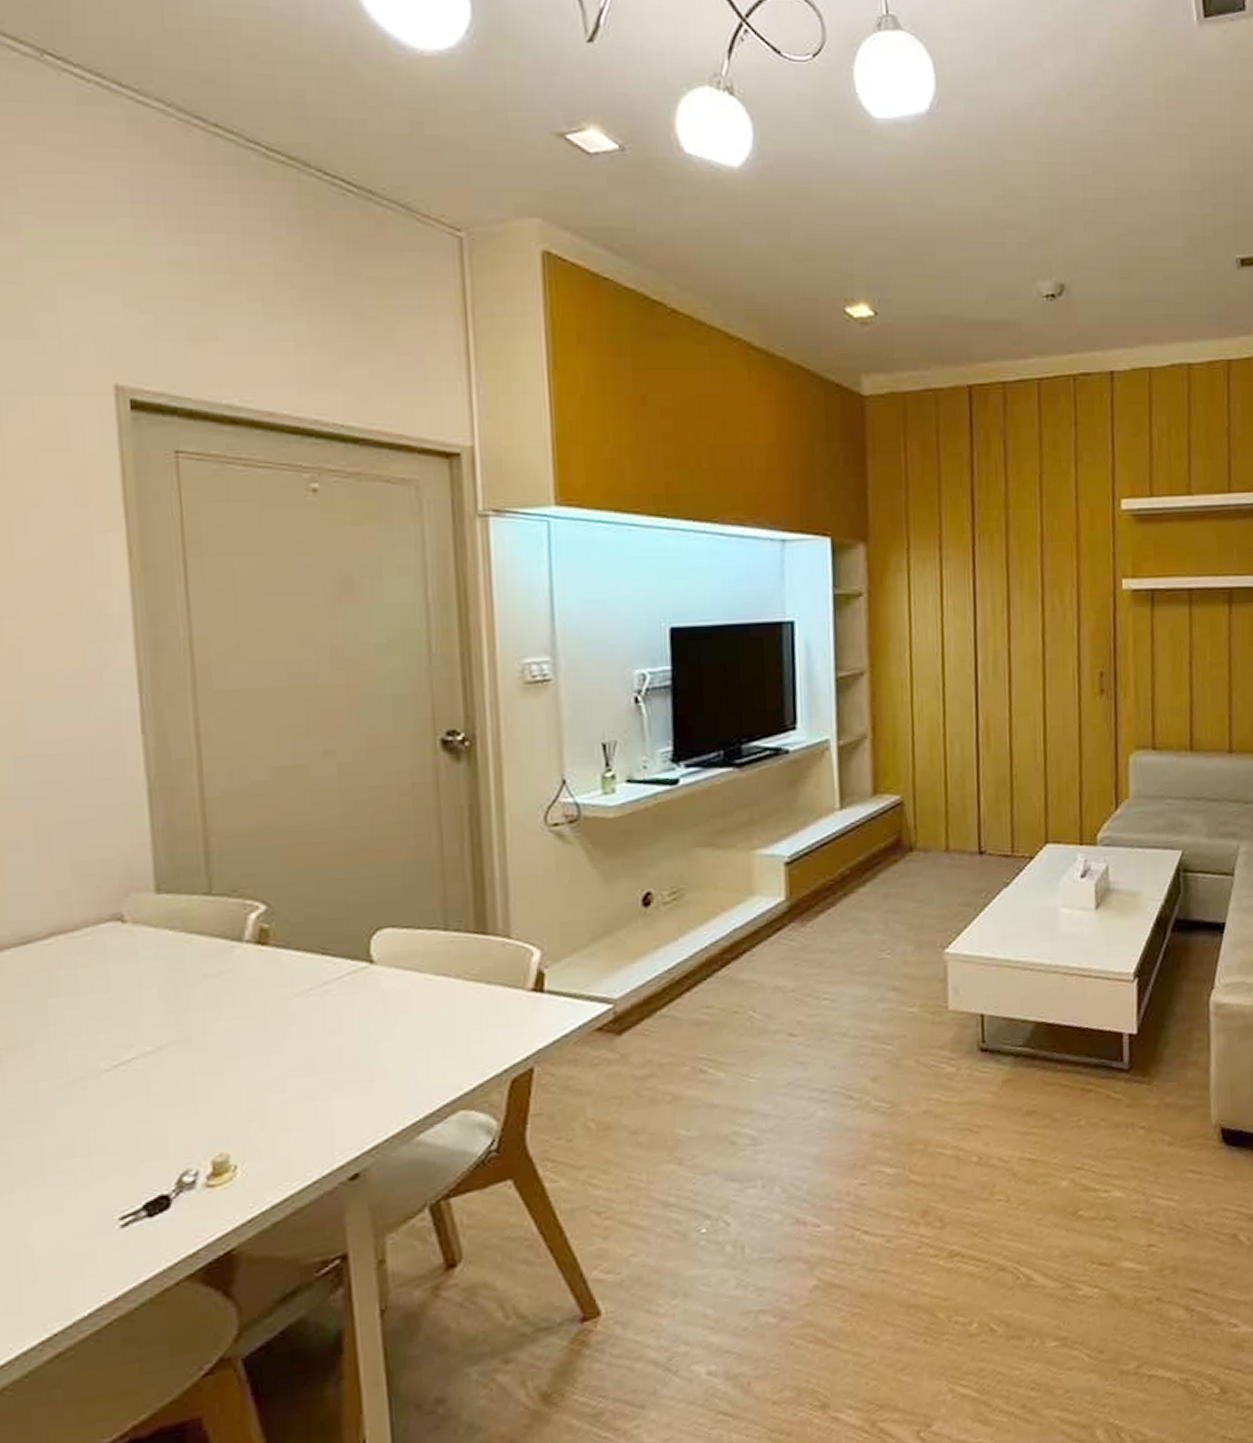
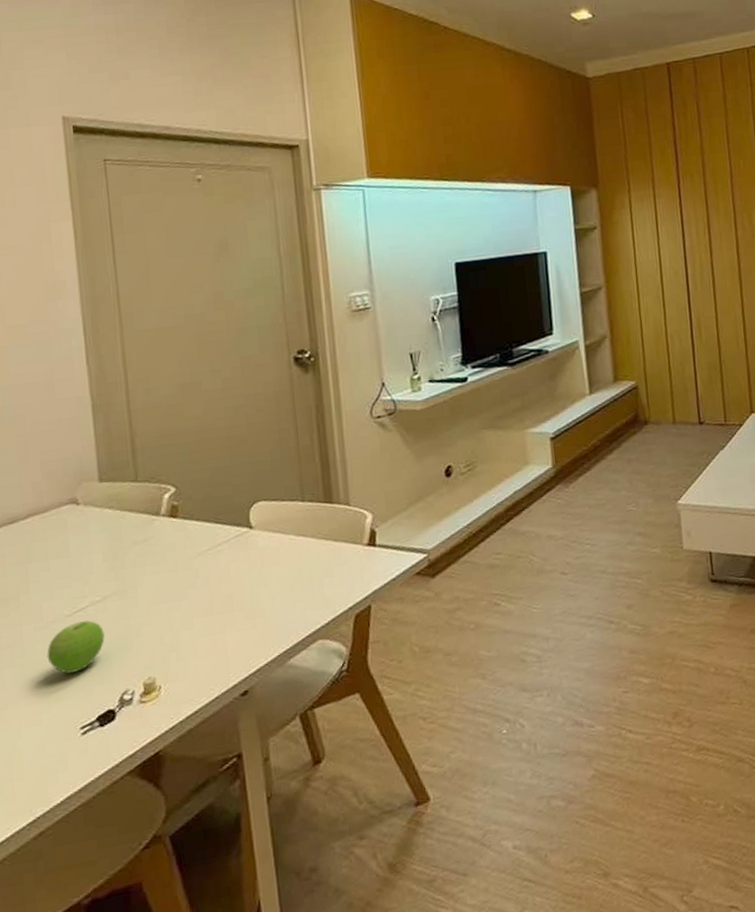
fruit: none [73,1077,158,1147] -> present [47,620,105,674]

